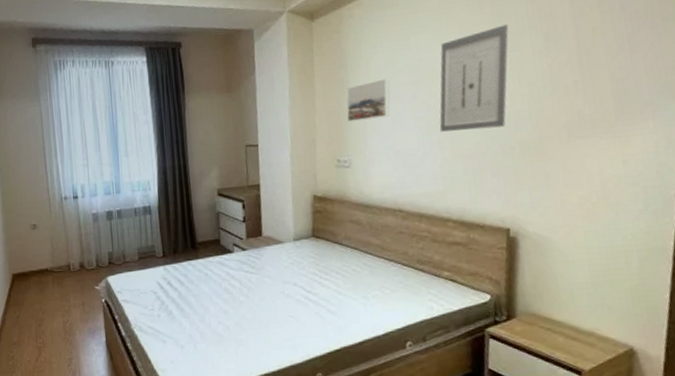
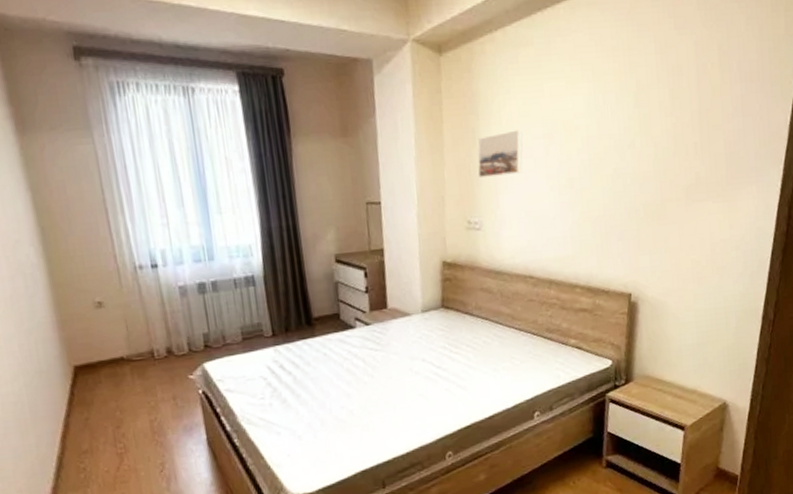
wall art: present [439,24,509,132] -> none [570,76,639,192]

